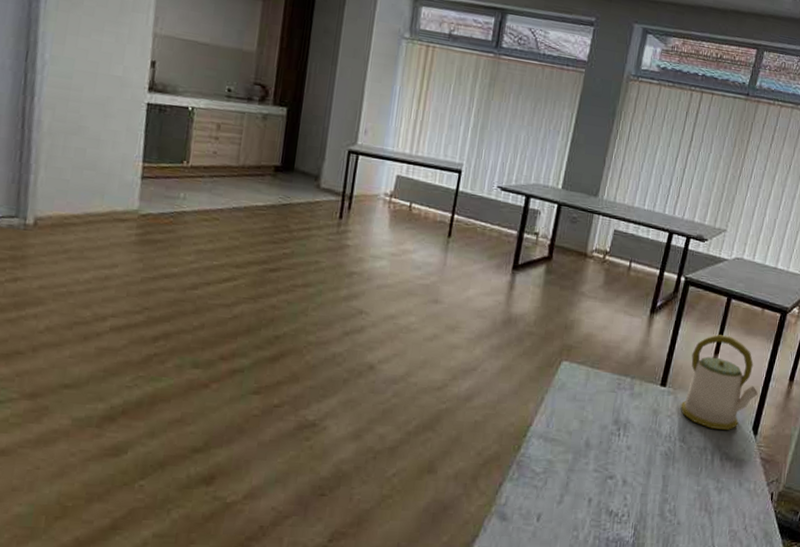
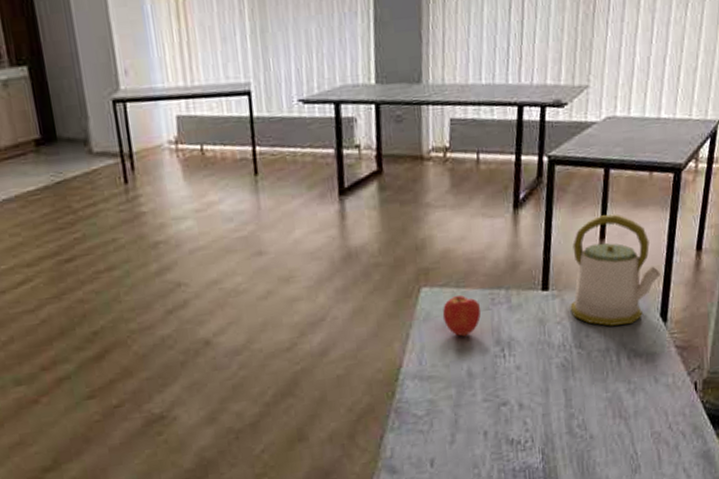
apple: none [574,374,608,411] -> present [442,295,481,337]

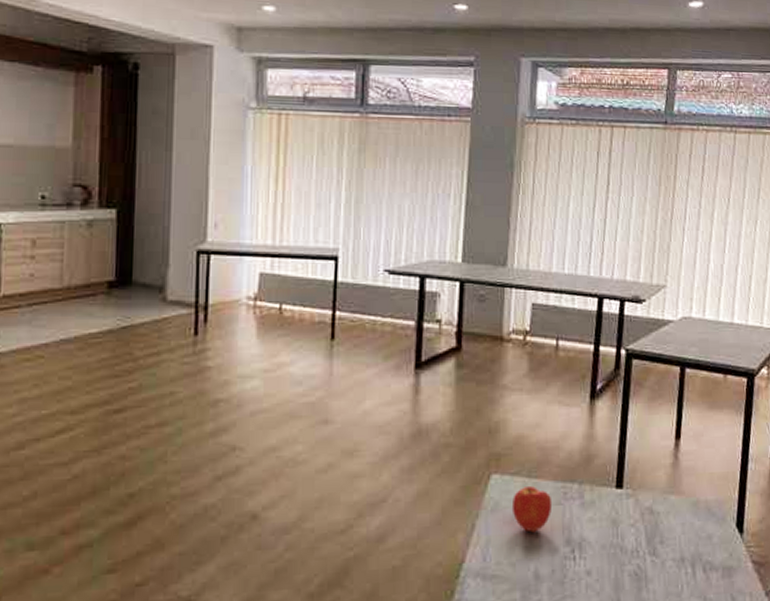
kettle: present [570,214,661,326] -> none [644,414,736,533]

